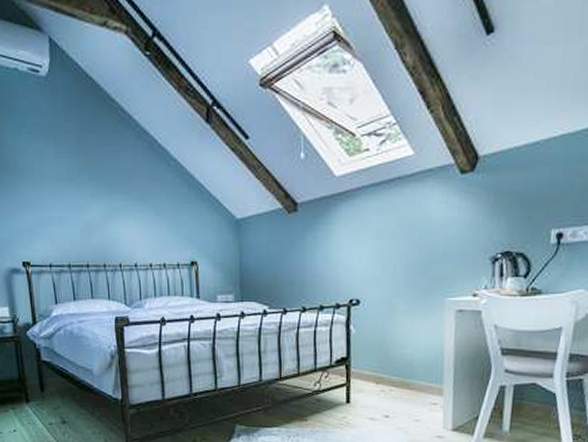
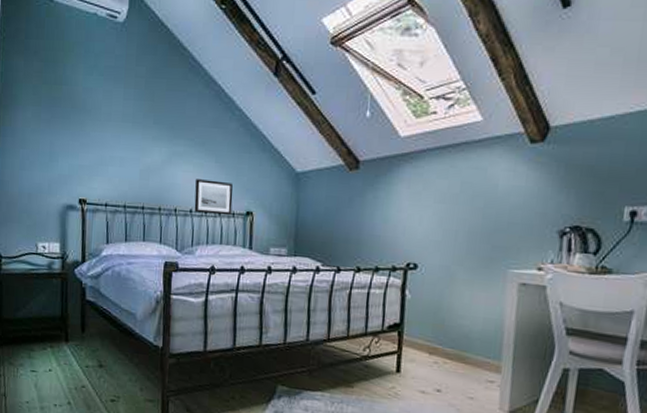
wall art: none [136,233,176,267] -> present [194,179,233,216]

